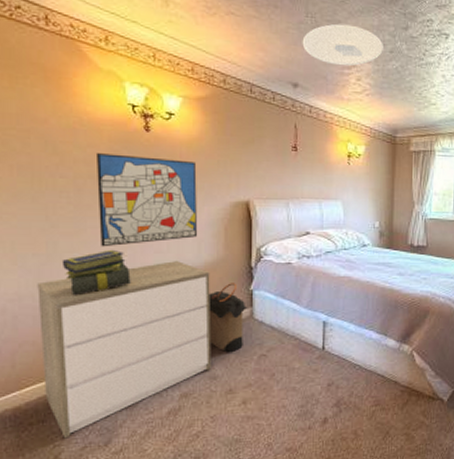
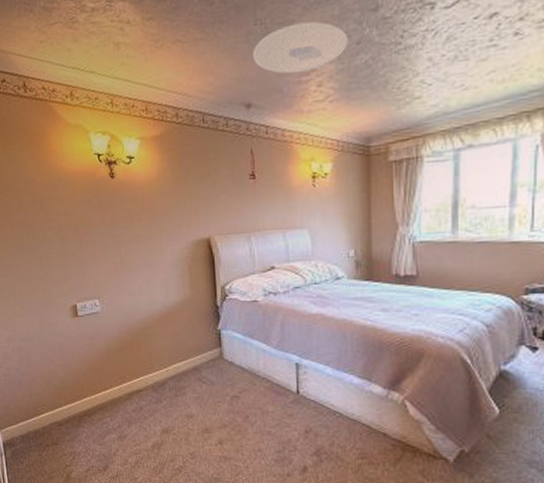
dresser: present [37,261,211,439] -> none [41,302,187,461]
stack of books: present [61,249,131,296] -> none [56,293,111,336]
wall art: present [95,153,198,247] -> none [72,202,165,292]
laundry hamper: present [208,283,248,353] -> none [179,323,217,393]

